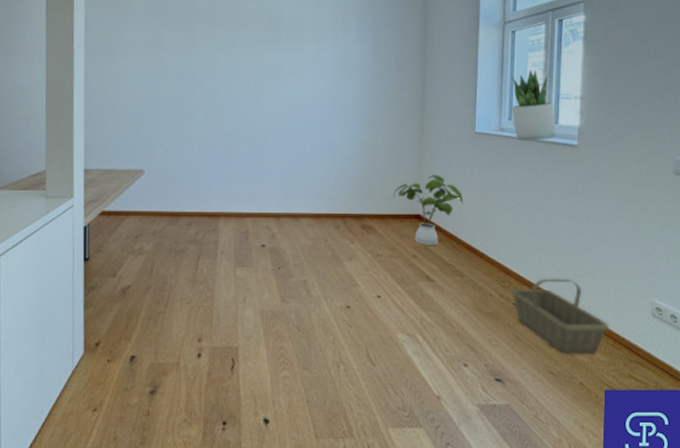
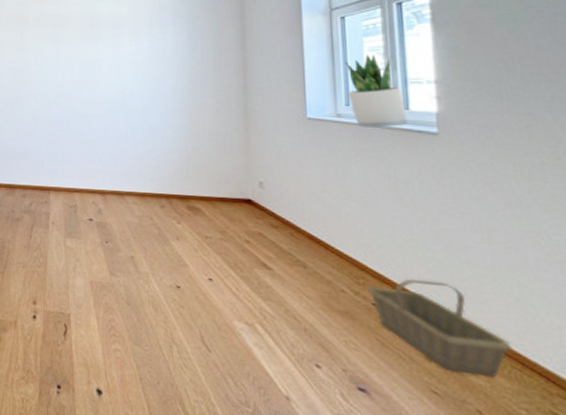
house plant: present [393,174,464,247] -> none [219,159,300,233]

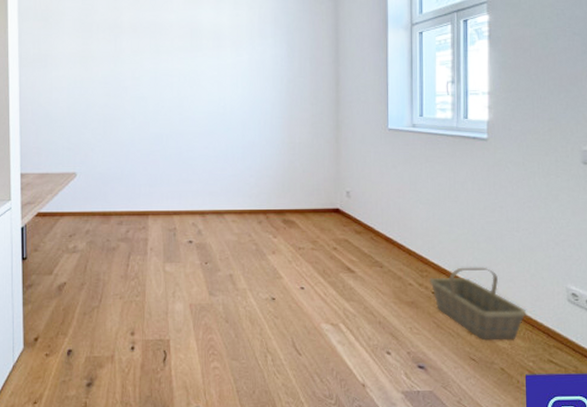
planter: present [345,54,407,128] -> none [421,68,465,136]

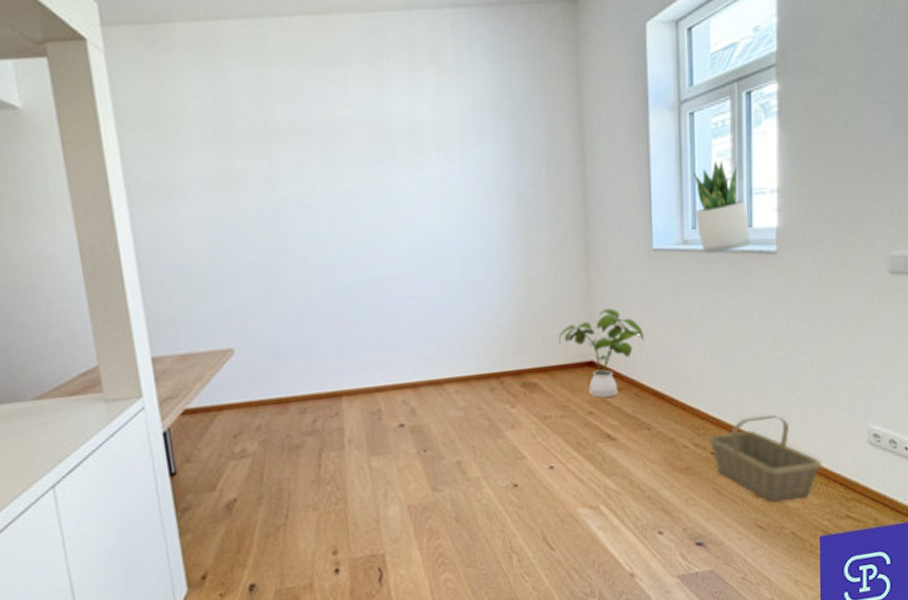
house plant: none [312,170,380,239] -> present [558,308,645,399]
planter: none [421,68,465,136] -> present [693,160,750,254]

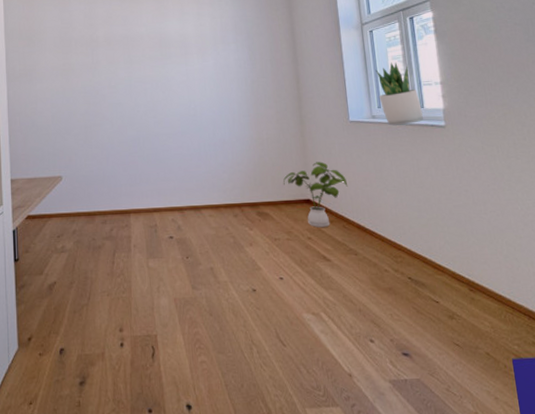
basket: present [707,414,822,503] -> none [404,250,505,325]

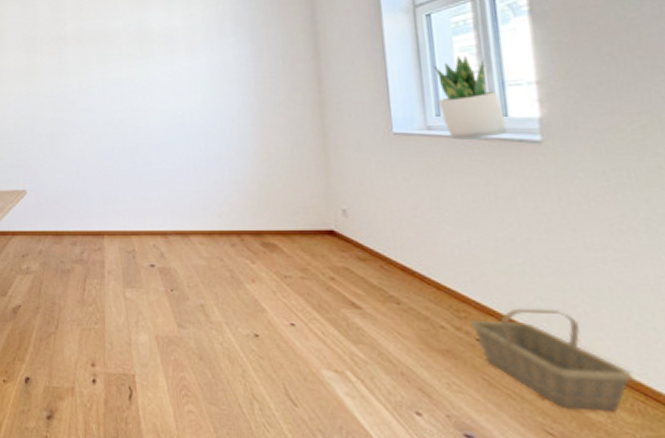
house plant: present [283,161,348,228] -> none [296,184,389,267]
basket: none [404,250,505,325] -> present [470,308,633,412]

